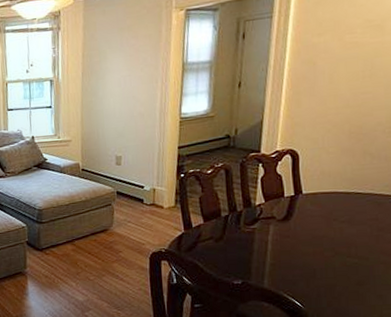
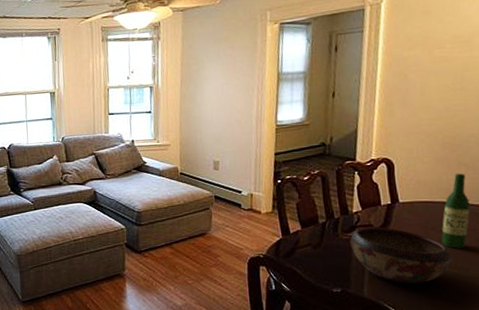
decorative bowl: none [252,218,353,275] -> present [350,227,452,285]
wine bottle: none [343,162,373,238] -> present [441,173,470,249]

